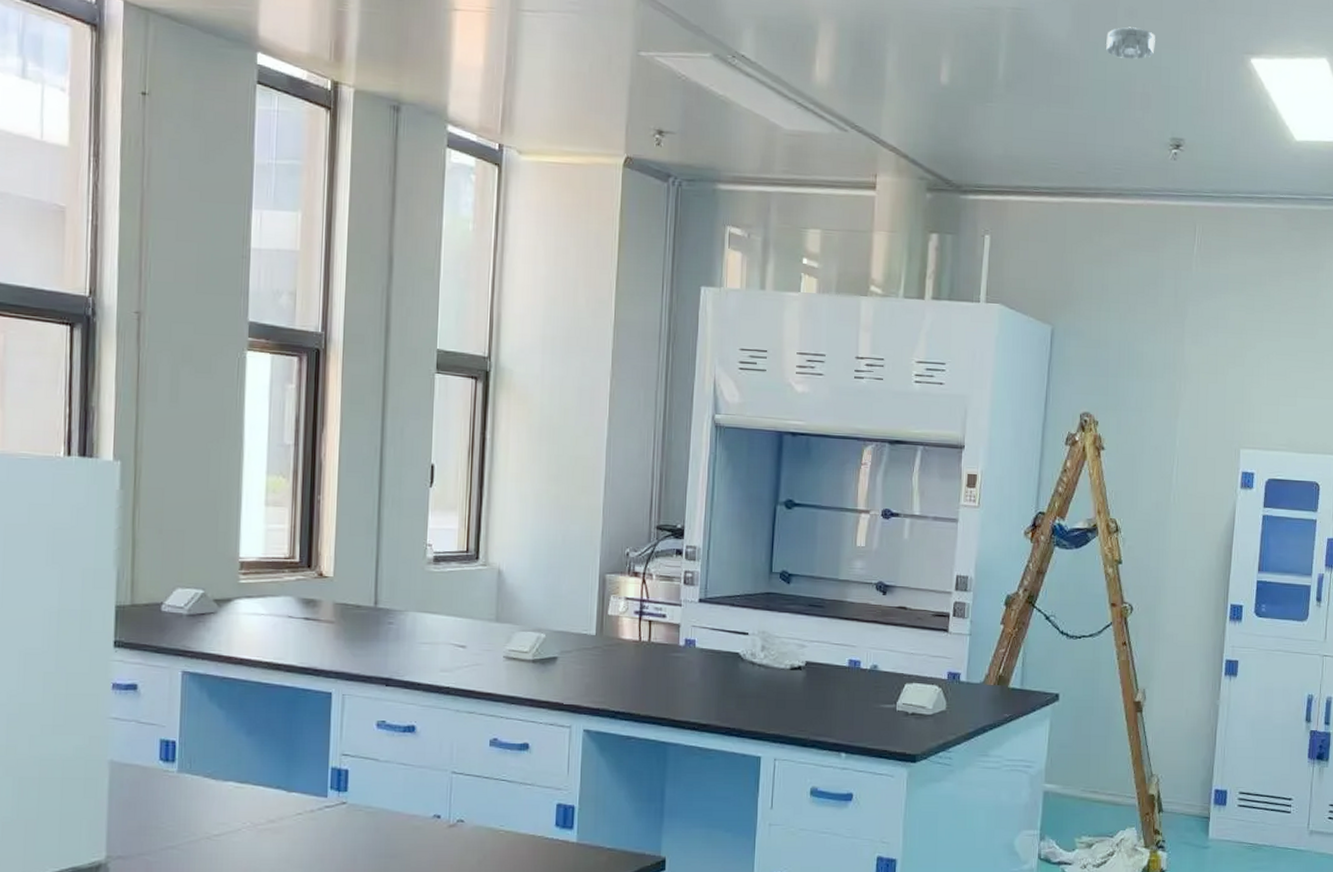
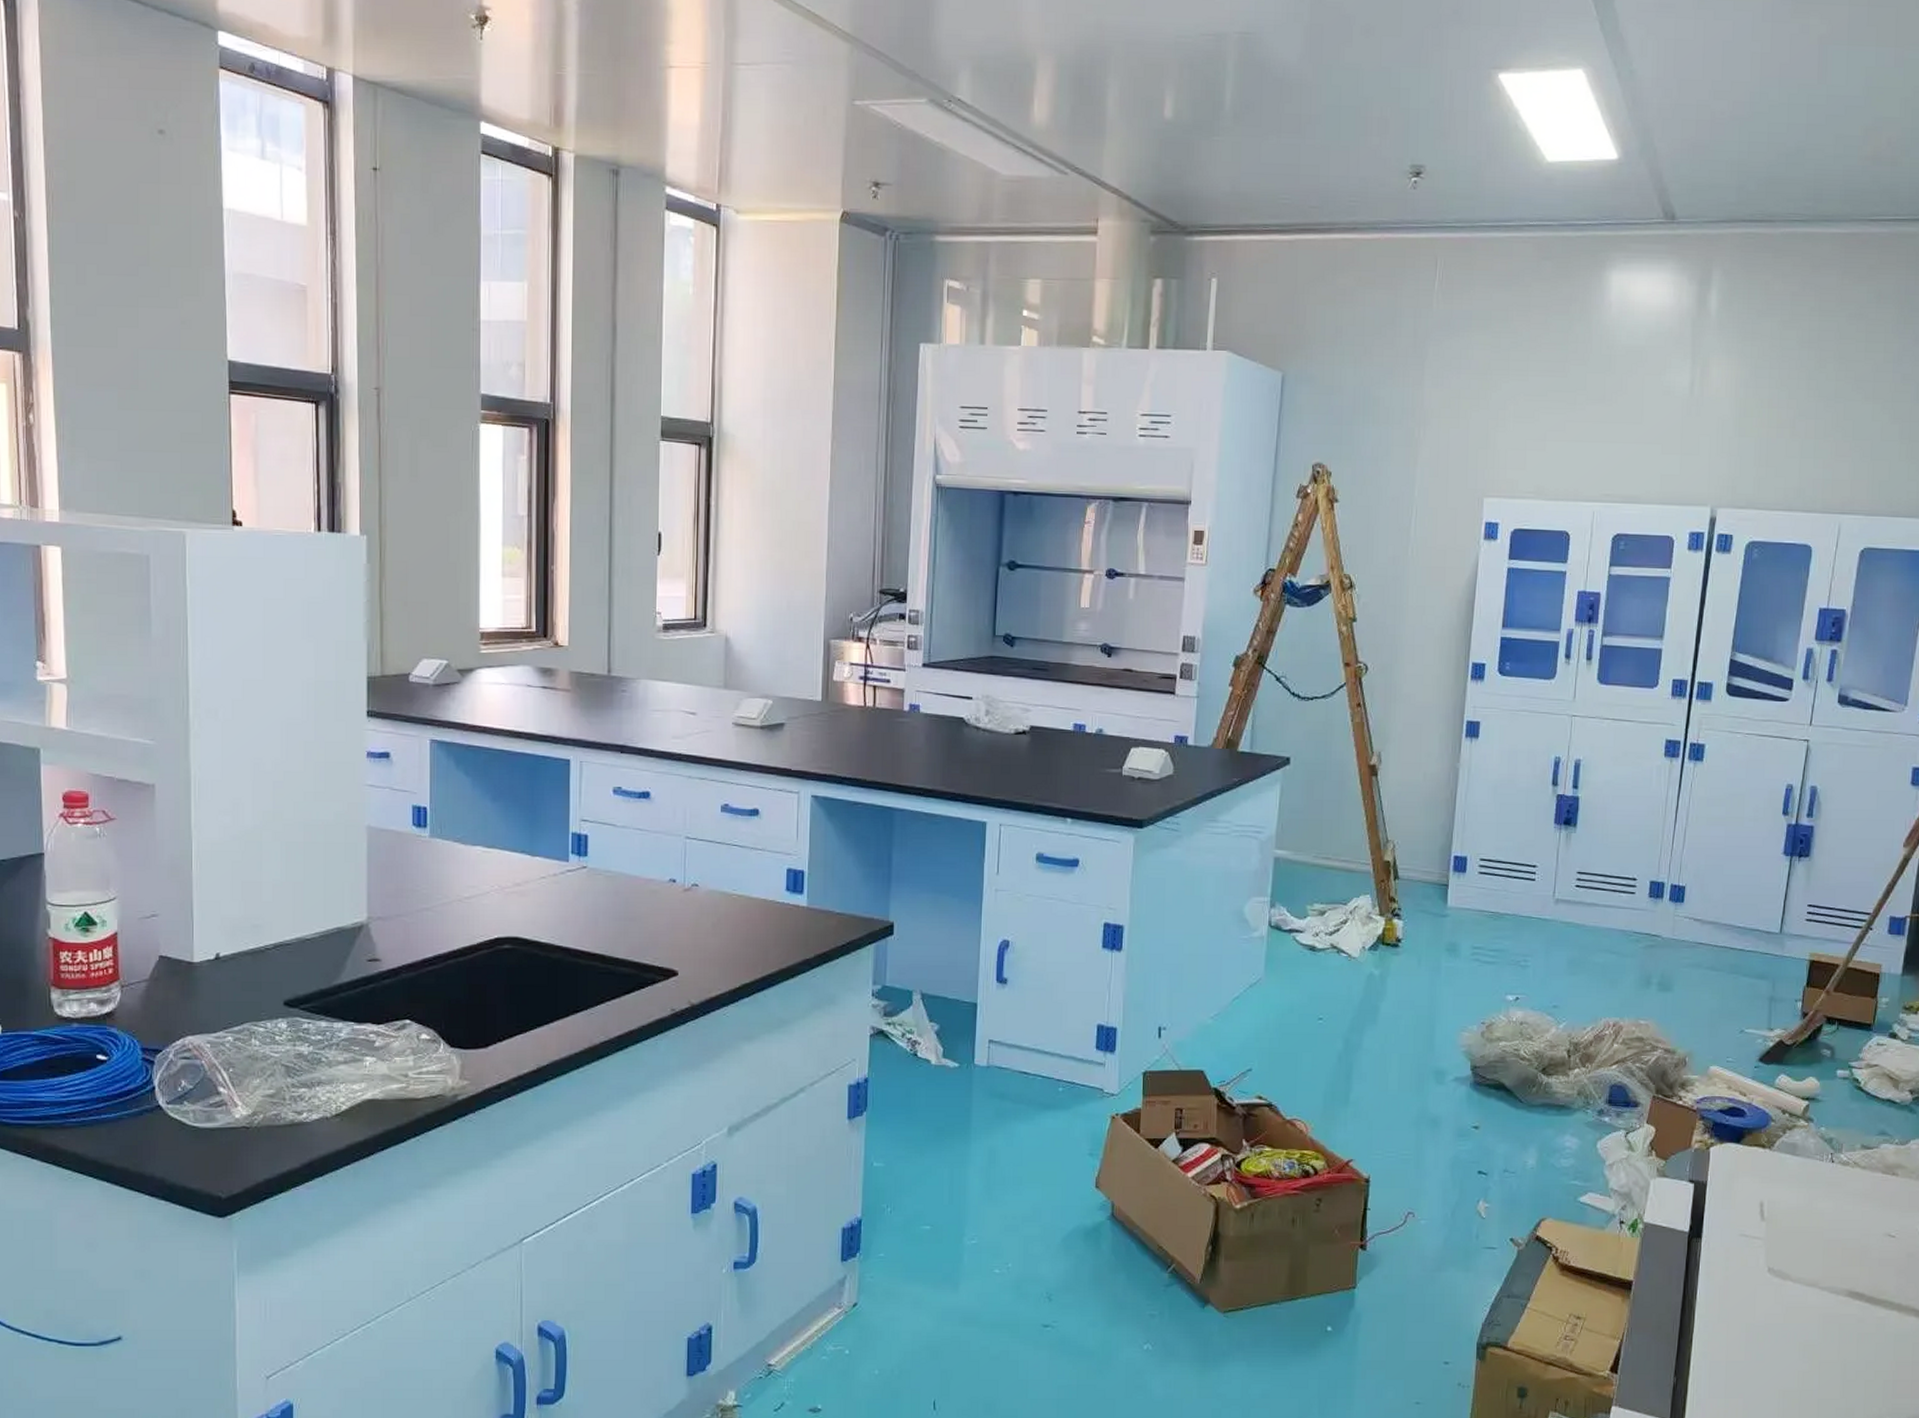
smoke detector: present [1106,27,1155,59] -> none [1341,46,1394,81]

